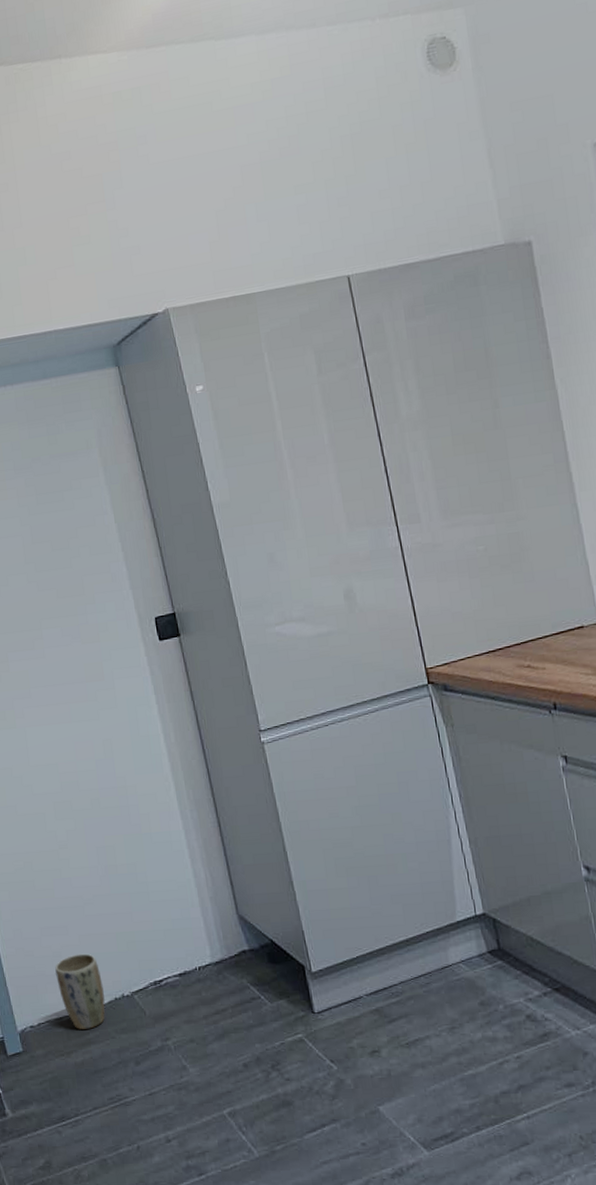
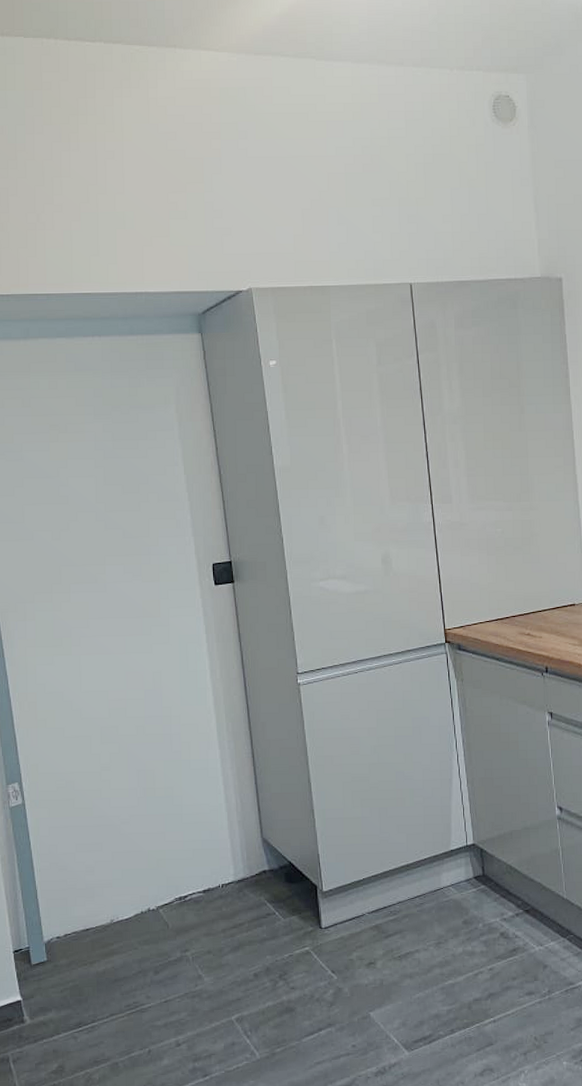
plant pot: present [55,953,105,1029] -> none [87,869,131,941]

